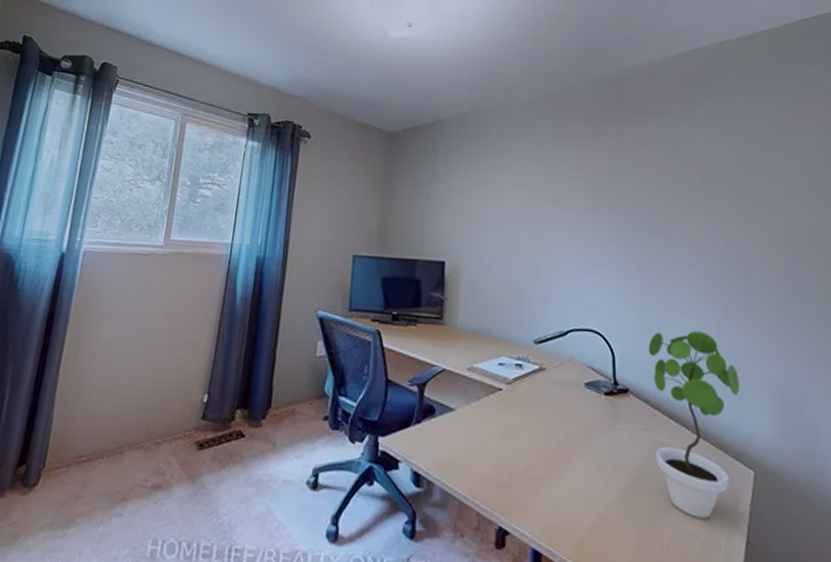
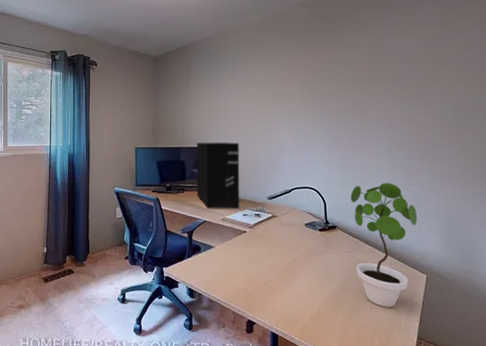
computer tower: none [434,254,498,355] -> present [197,142,240,209]

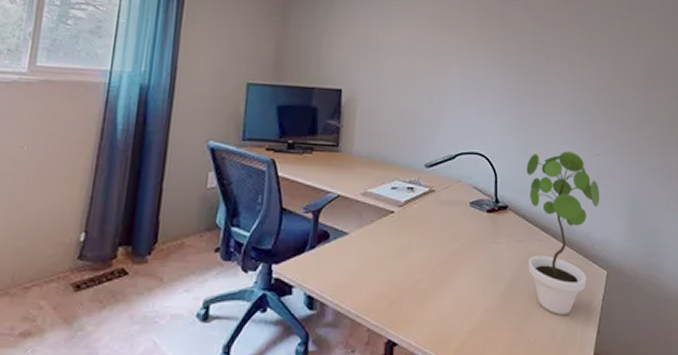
computer tower: present [197,142,240,209] -> none [330,82,393,180]

